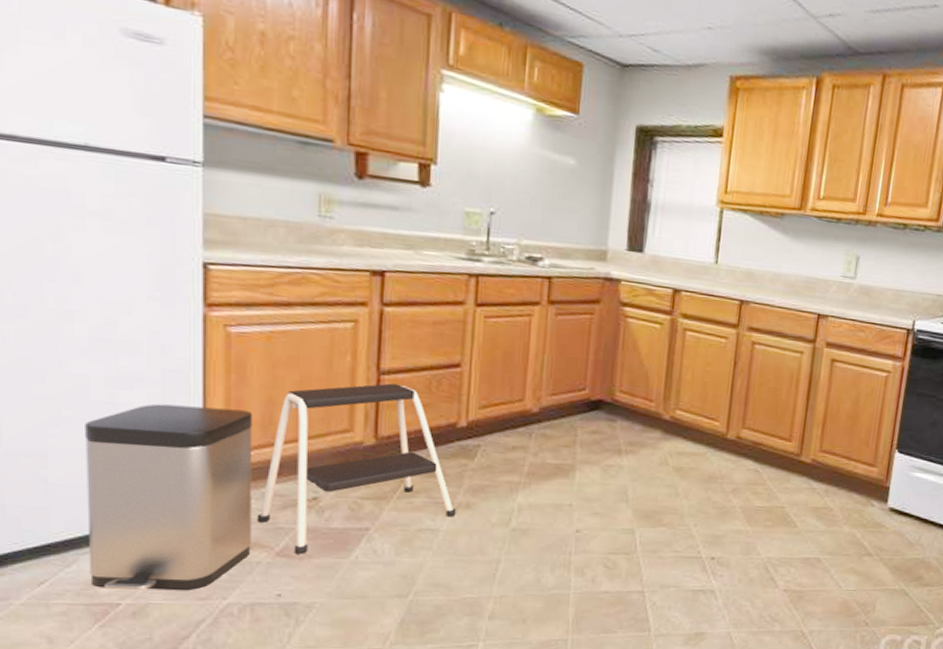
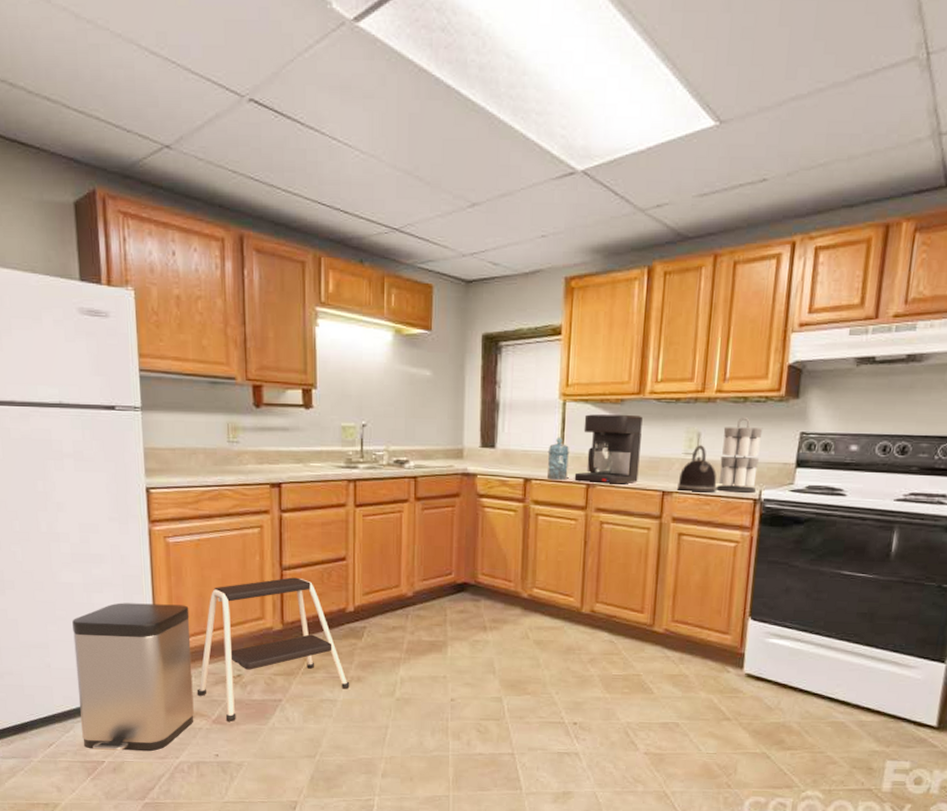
canister: none [697,247,725,294] -> present [546,437,570,480]
coffee maker: none [727,225,802,304] -> present [574,414,643,485]
kettle: none [833,269,873,320] -> present [677,445,717,493]
spice rack: none [871,244,920,323] -> present [716,417,763,493]

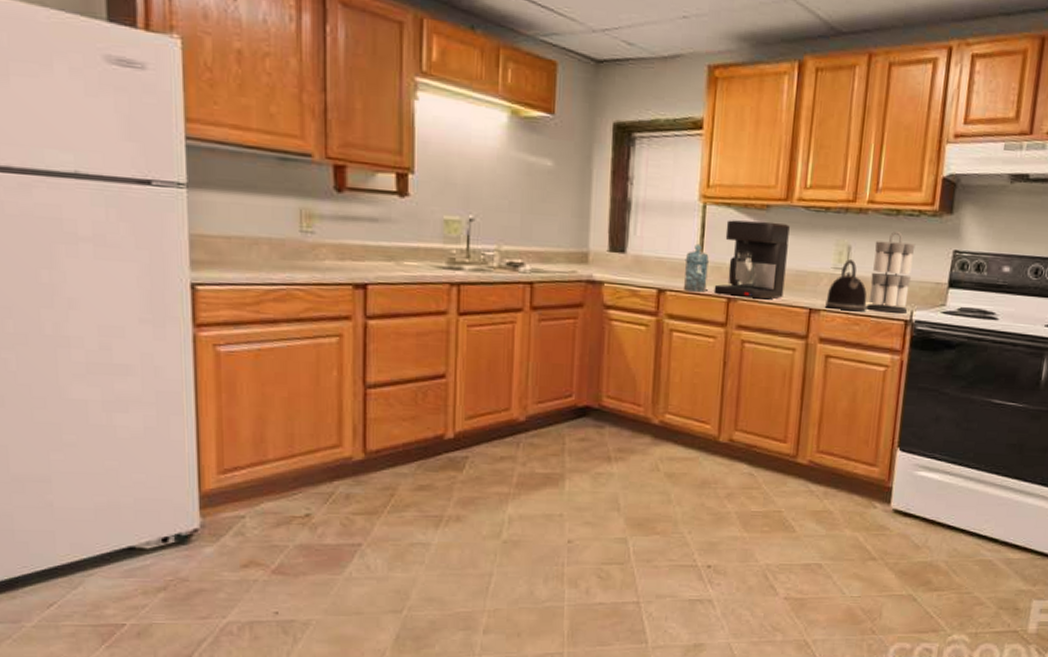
pedal bin: present [72,602,194,751] -> none [85,425,248,610]
step stool: present [197,577,350,722] -> none [252,397,447,571]

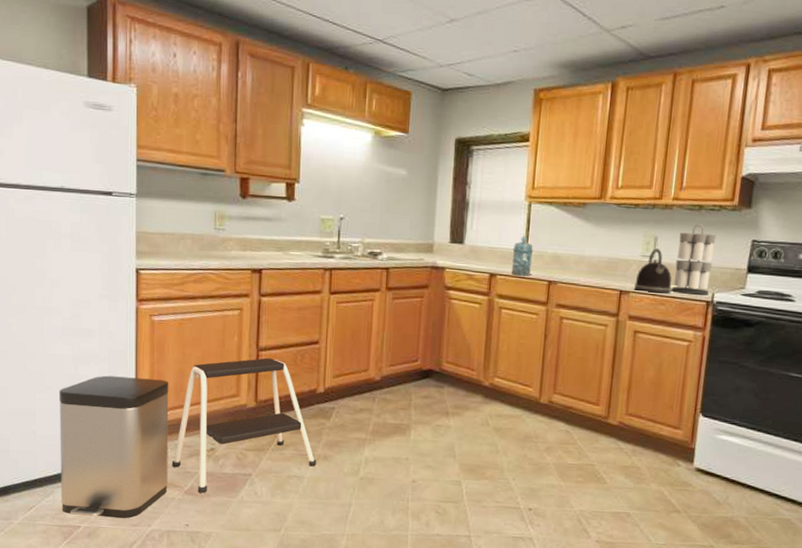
pedal bin: none [85,425,248,610] -> present [59,375,169,518]
step stool: none [252,397,447,571] -> present [171,358,317,493]
coffee maker: present [713,220,790,300] -> none [537,216,603,283]

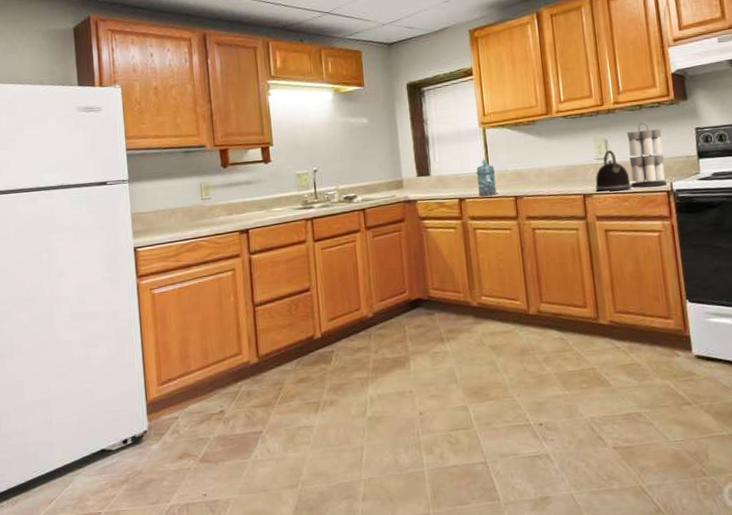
pedal bin: present [59,375,169,518] -> none [71,349,182,501]
step stool: present [171,358,317,493] -> none [184,312,324,459]

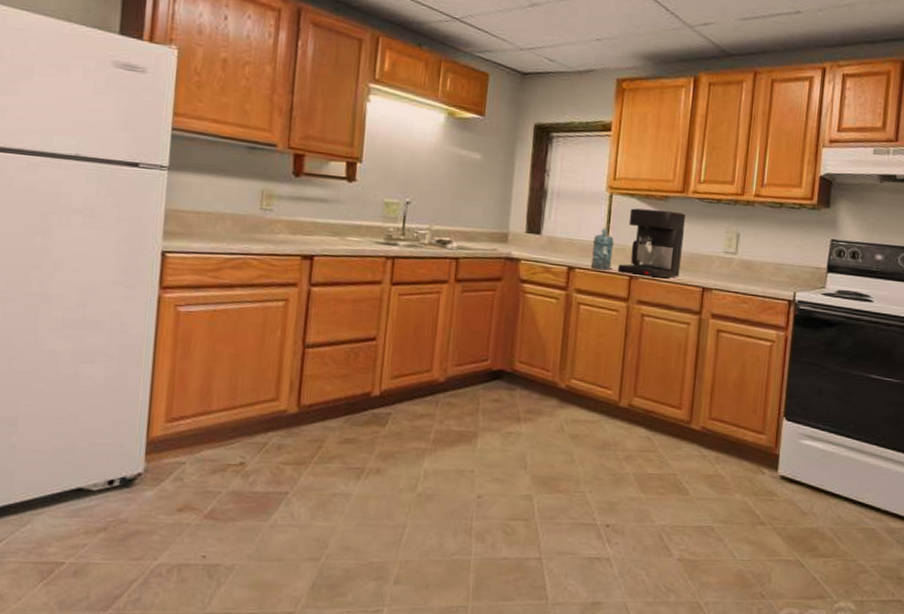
coffee maker: none [502,132,560,196] -> present [617,208,686,279]
kettle: present [595,150,631,192] -> none [717,245,755,292]
spice rack: present [626,122,668,188] -> none [753,222,797,294]

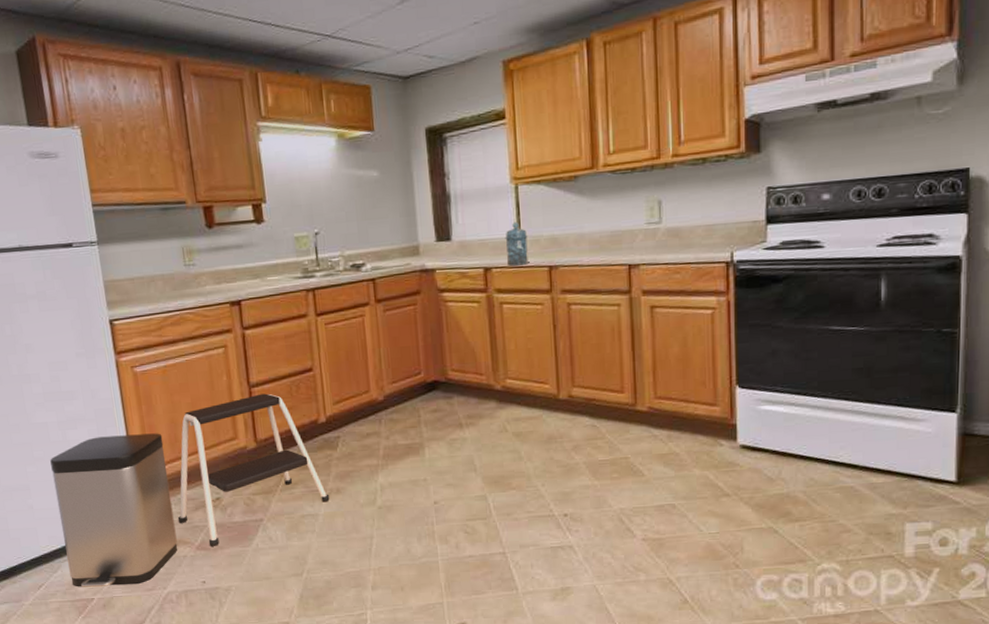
pedal bin: none [41,376,193,550] -> present [50,433,177,587]
step stool: none [189,356,368,517] -> present [177,393,330,546]
coffee maker: present [617,208,686,279] -> none [535,190,602,265]

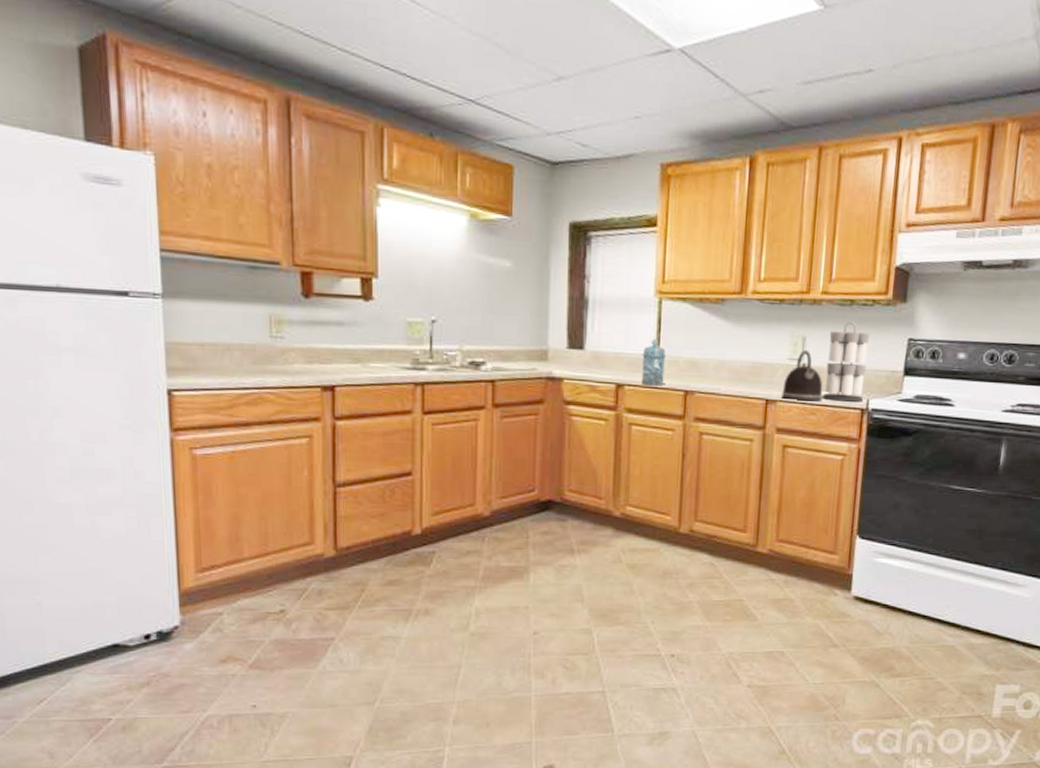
pedal bin: present [50,433,177,587] -> none [71,527,226,705]
step stool: present [177,393,330,546] -> none [229,495,416,666]
kettle: none [644,213,685,263] -> present [782,350,823,402]
spice rack: none [685,179,728,258] -> present [822,321,870,402]

